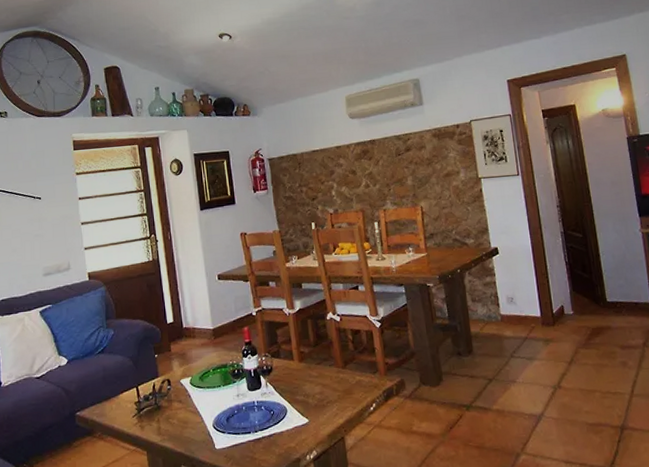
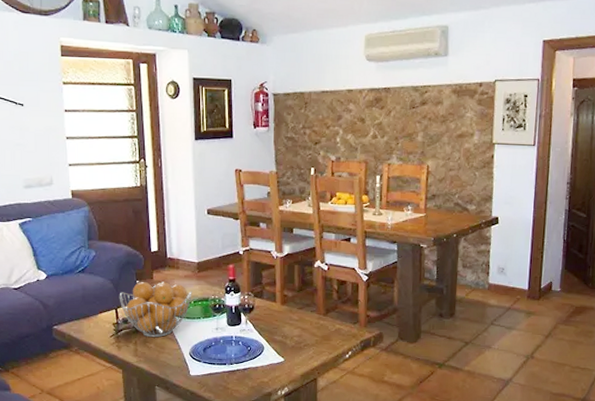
fruit basket: none [139,352,211,413] -> present [119,282,192,338]

